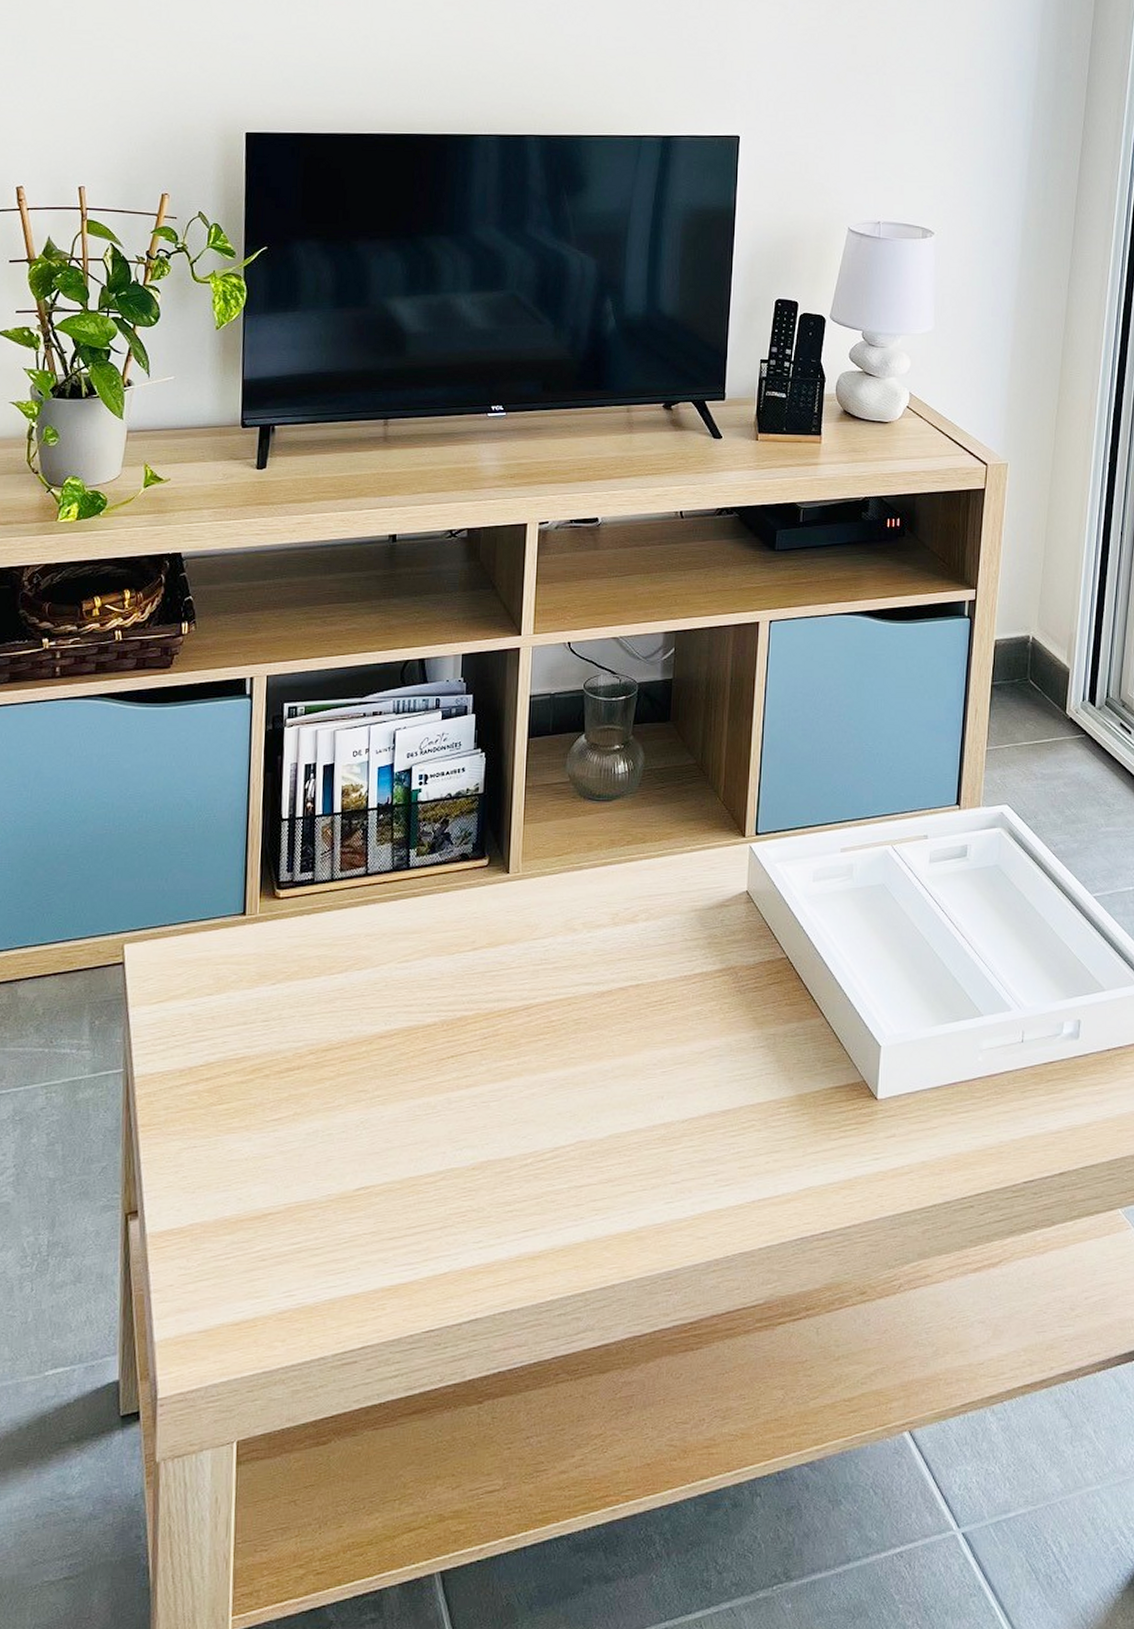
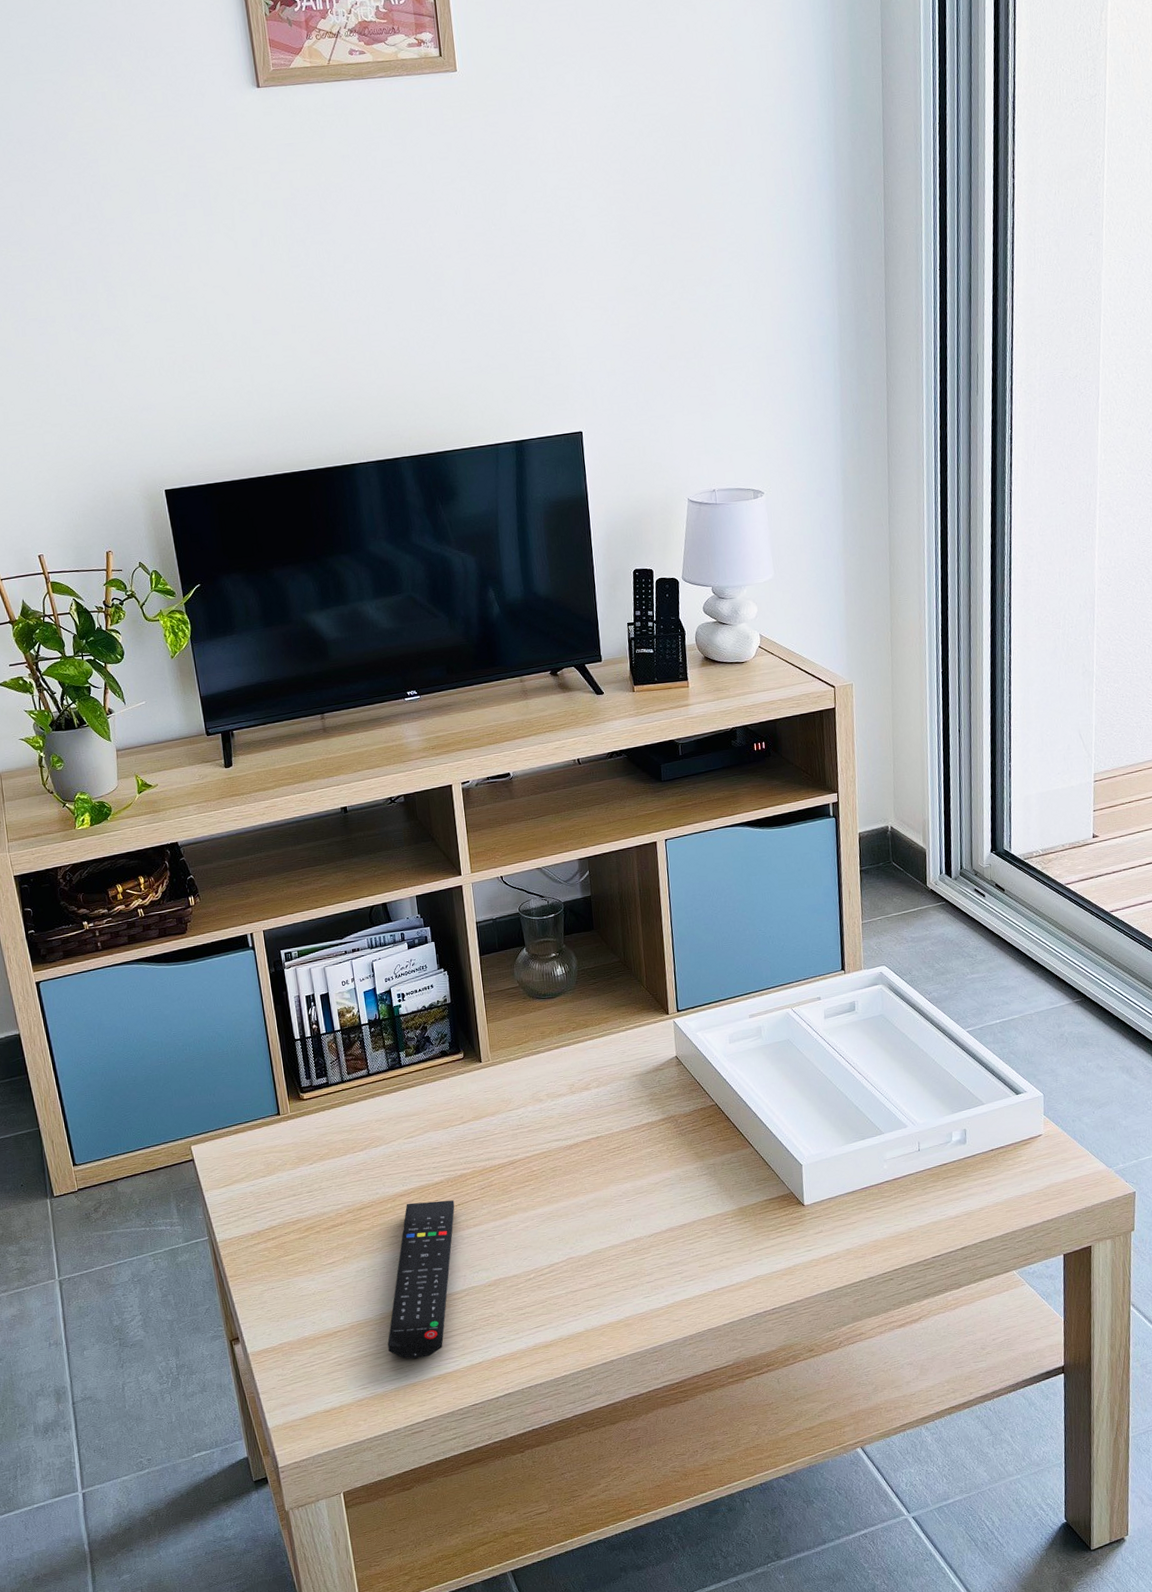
remote control: none [330,1048,447,1261] -> present [387,1200,455,1359]

